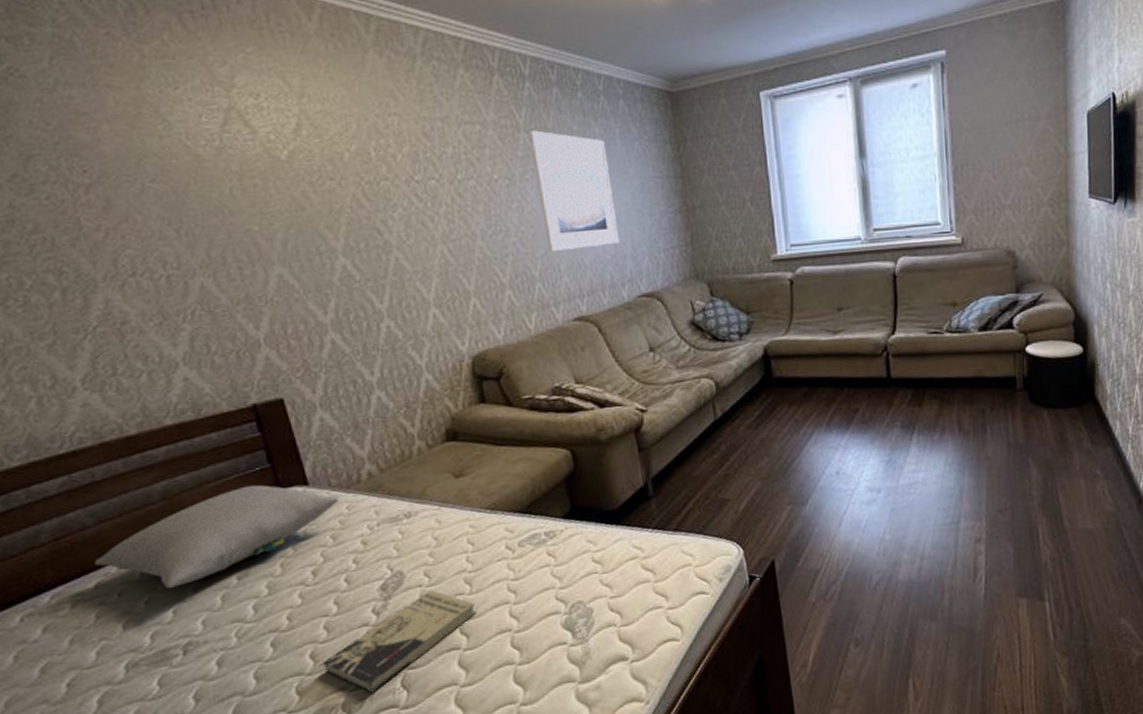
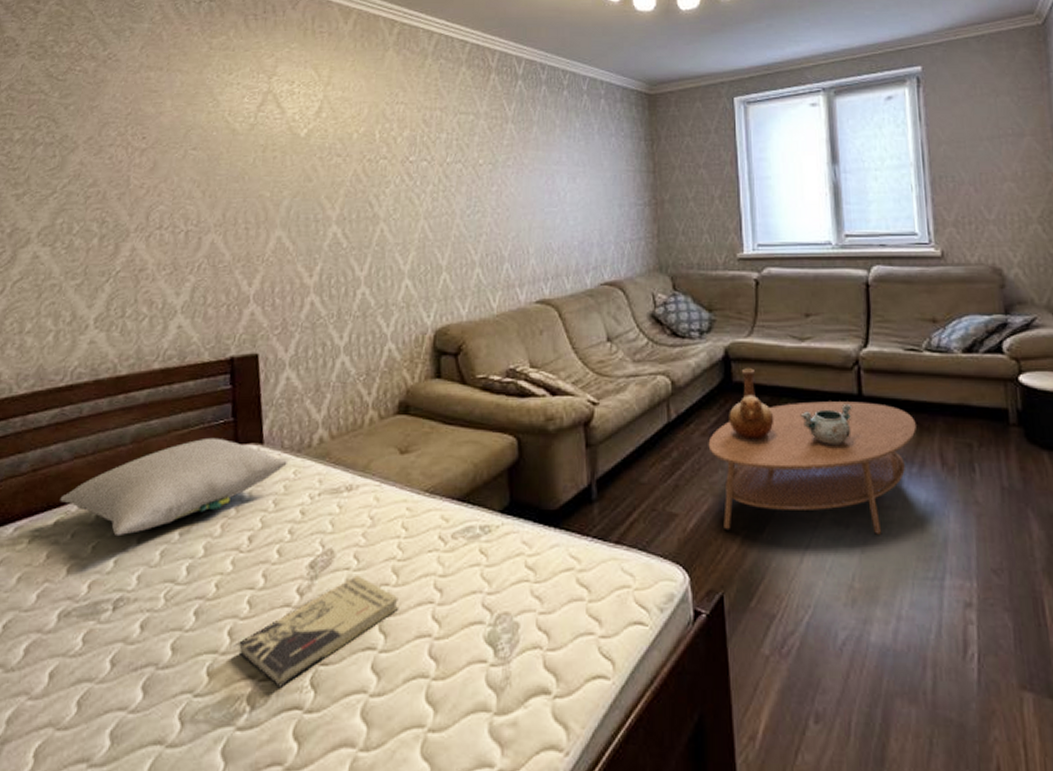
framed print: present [528,130,620,253] -> none [515,122,588,235]
coffee table: none [753,383,938,508] -> present [708,401,916,535]
vase: none [771,363,813,430] -> present [729,368,774,442]
decorative bowl: none [836,386,883,424] -> present [800,403,853,444]

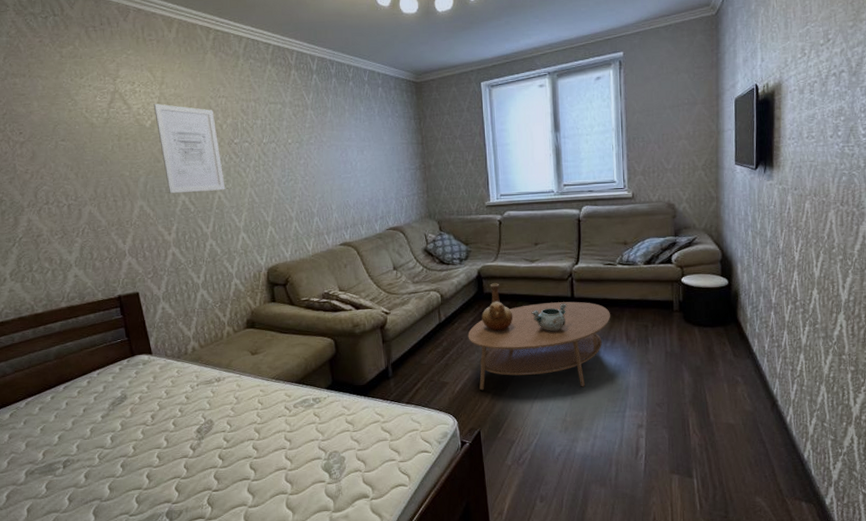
pillow: present [60,437,289,537] -> none [10,352,172,422]
book: present [239,575,400,687] -> none [155,435,263,507]
wall art: none [313,108,391,223] -> present [153,103,225,194]

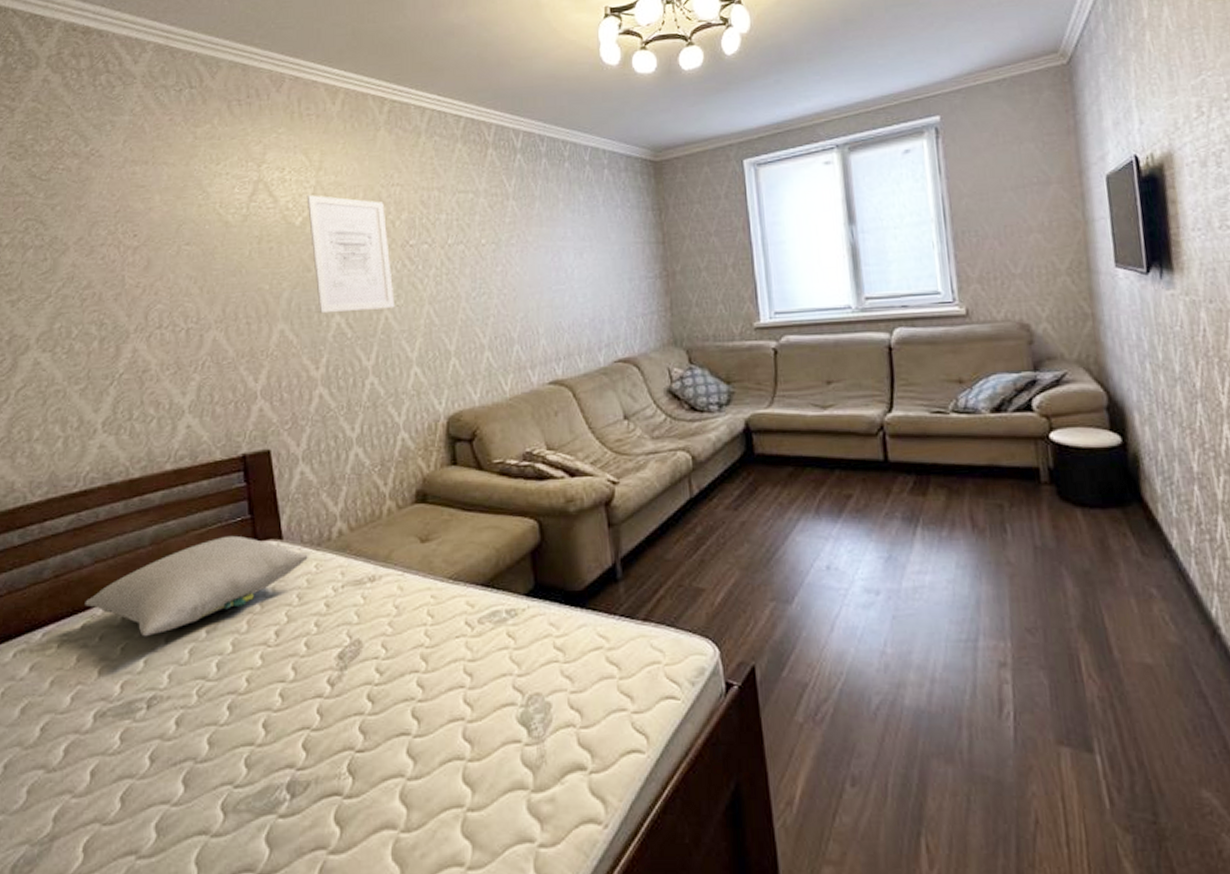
pillow: none [10,352,172,422] -> present [85,535,309,637]
coffee table: present [468,301,610,391] -> none [732,467,945,603]
vase: present [481,283,513,333] -> none [752,439,799,513]
decorative bowl: present [531,303,568,331] -> none [825,470,879,512]

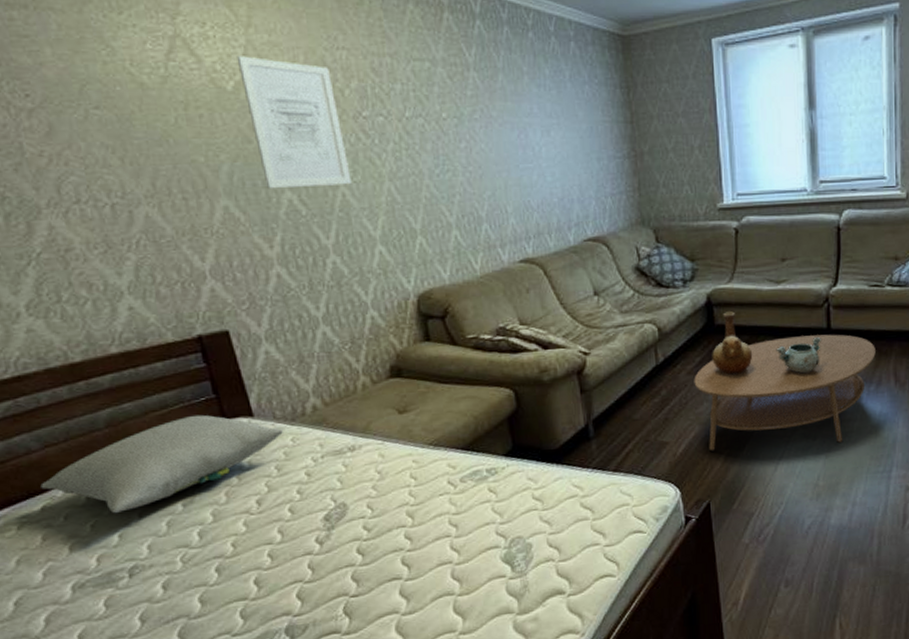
coffee table: none [732,467,945,603] -> present [694,334,876,451]
vase: none [752,439,799,513] -> present [712,311,753,376]
decorative bowl: none [825,470,879,512] -> present [776,336,822,373]

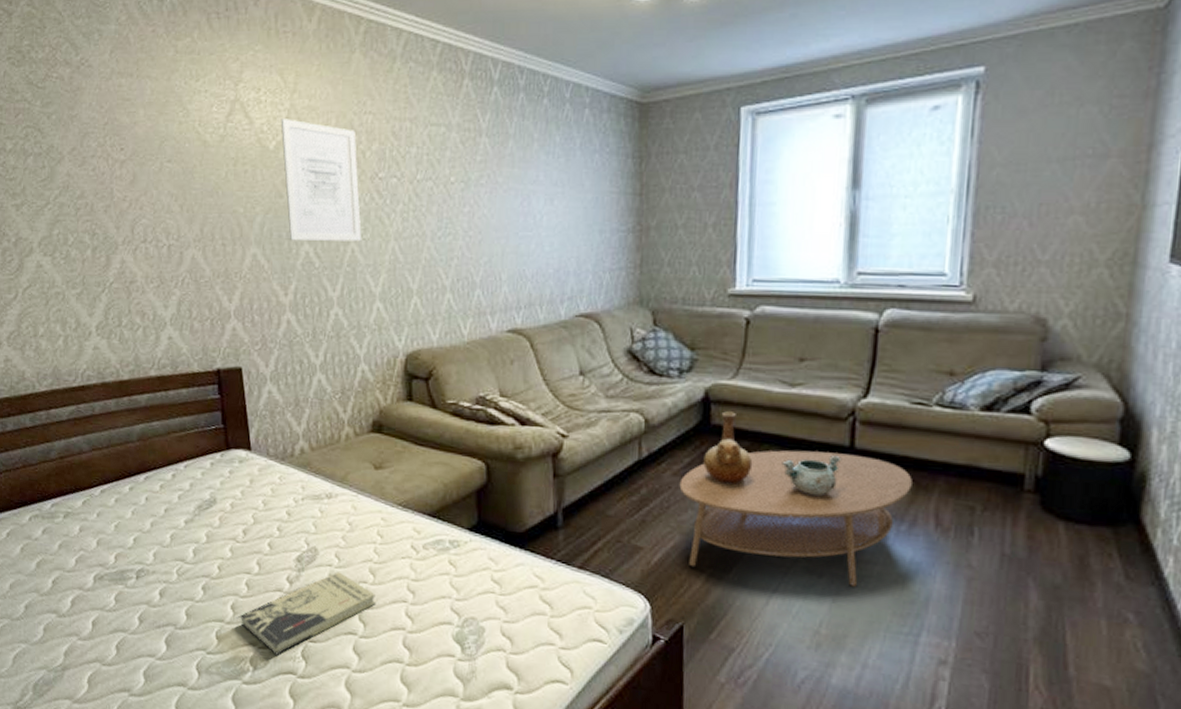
pillow: present [40,415,284,514] -> none [85,441,274,519]
book: none [267,522,419,619] -> present [241,571,377,655]

